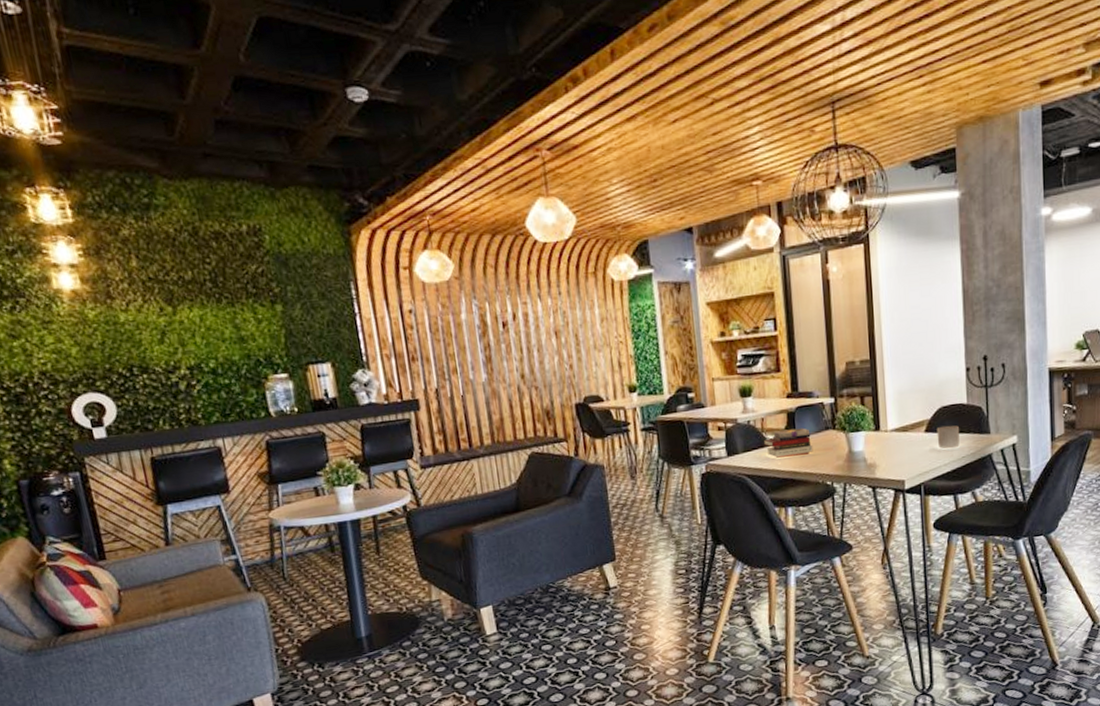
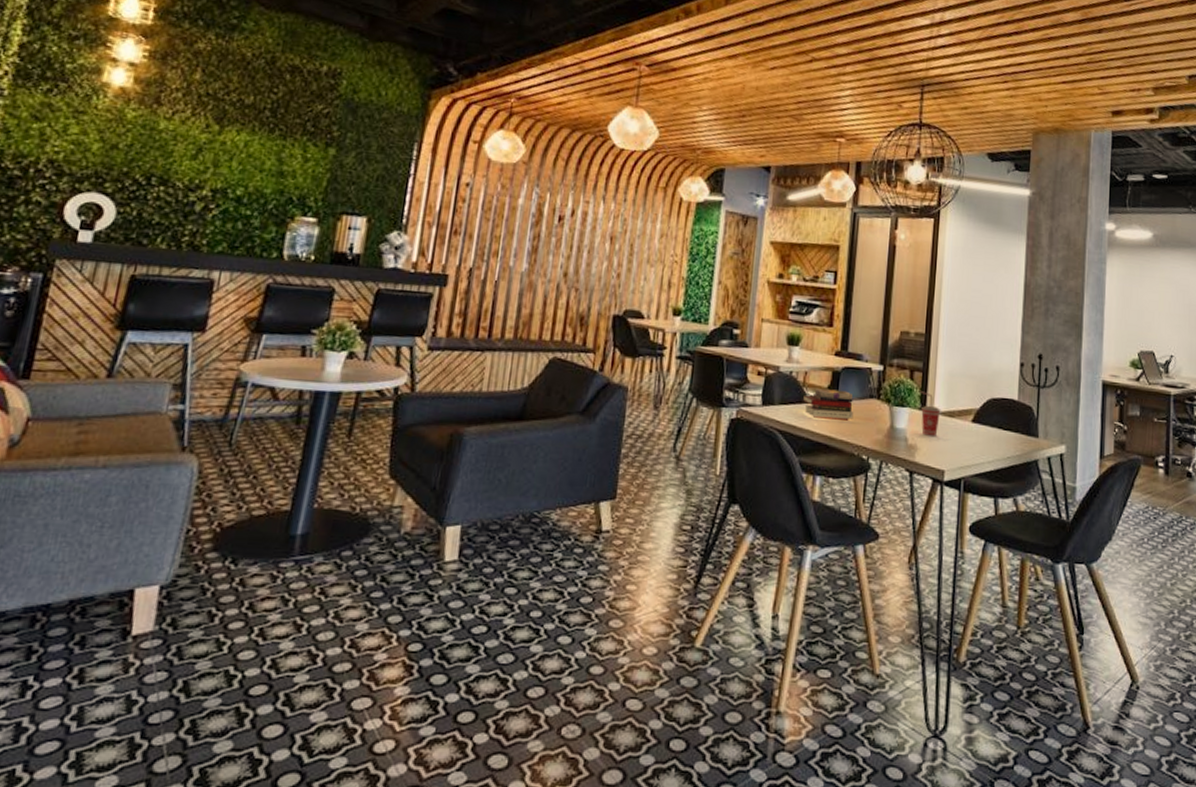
beverage cup: none [871,413,894,453] -> present [918,391,941,436]
mug: present [936,425,960,449] -> none [983,419,1008,446]

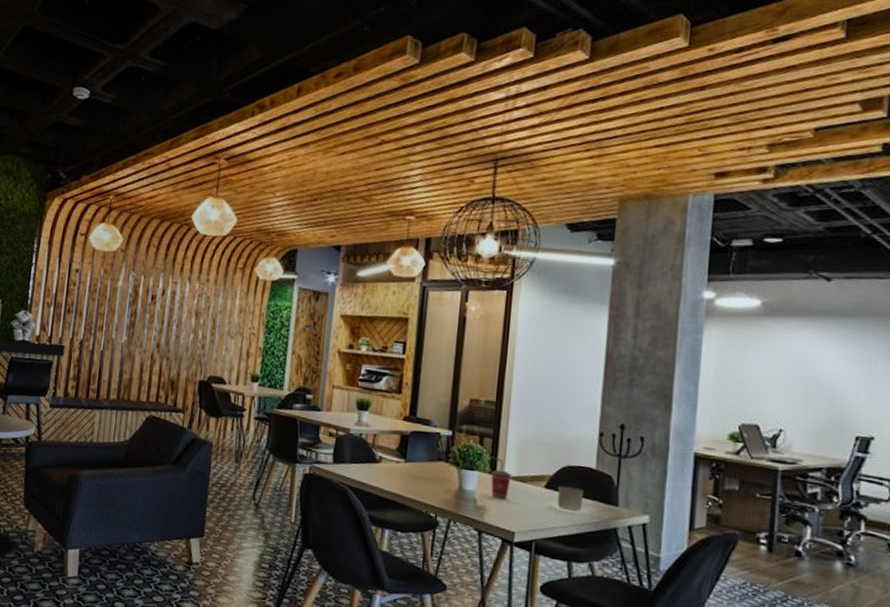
books: present [803,388,854,422] -> none [372,450,422,482]
mug: none [983,419,1008,446] -> present [557,485,585,513]

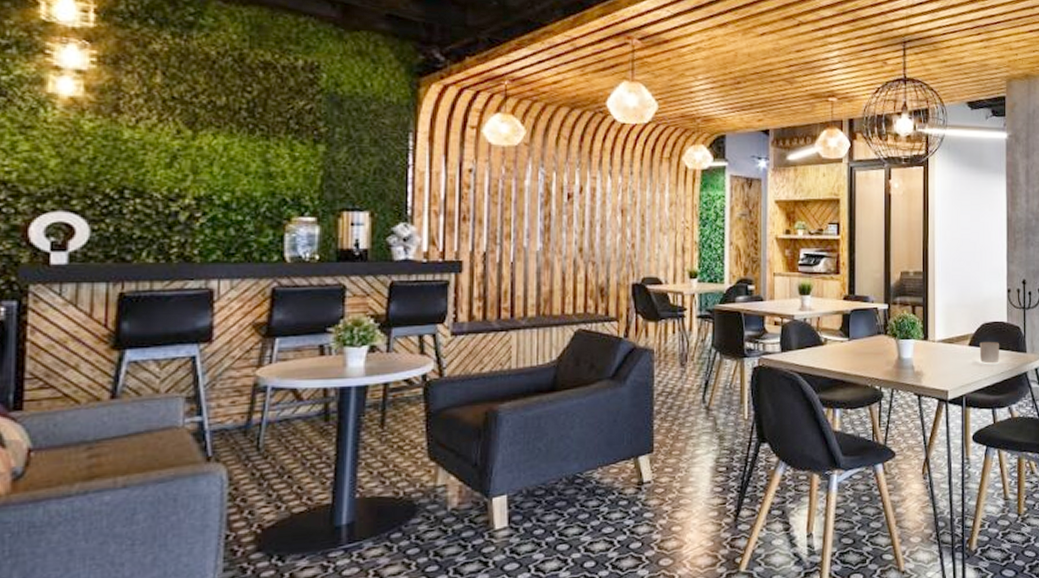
beverage cup: present [488,456,512,500] -> none [921,323,941,362]

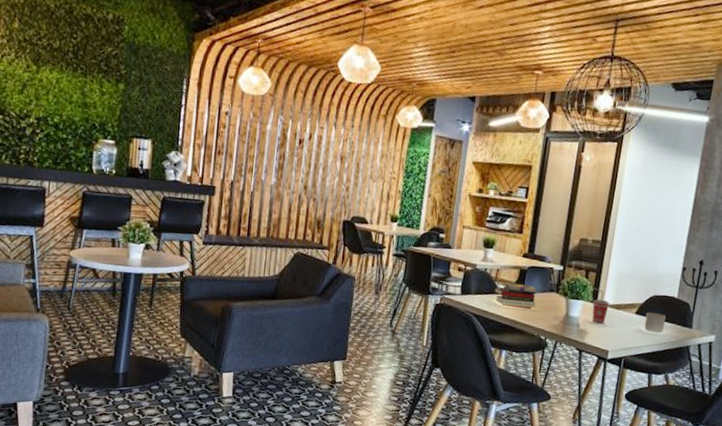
books: none [818,330,865,358] -> present [495,282,536,310]
beverage cup: none [921,323,941,362] -> present [592,287,610,324]

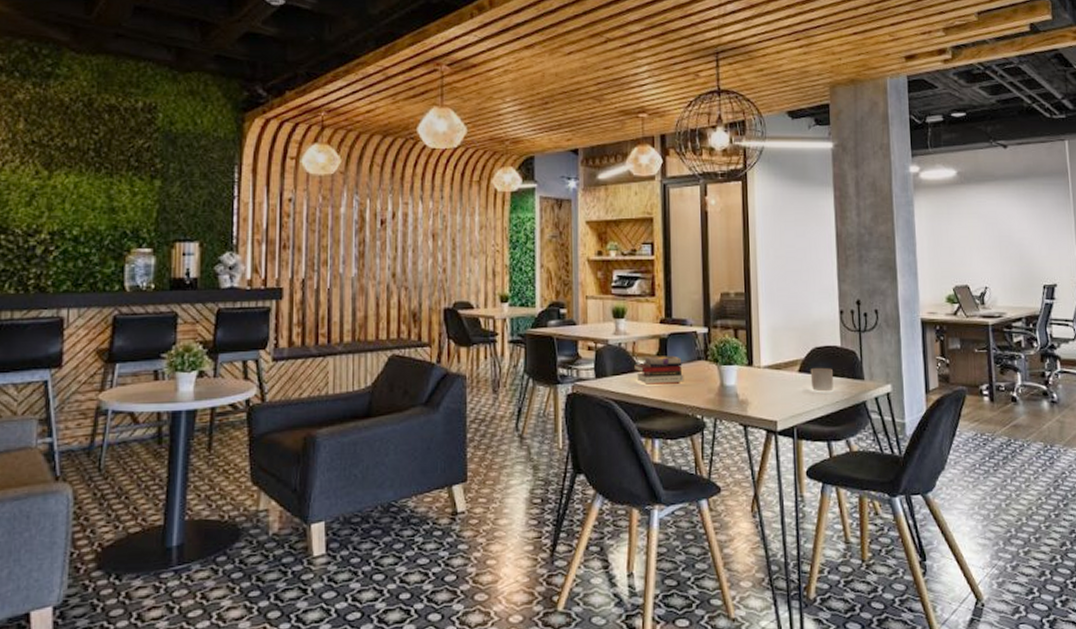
beverage cup: present [592,287,610,324] -> none [744,348,768,390]

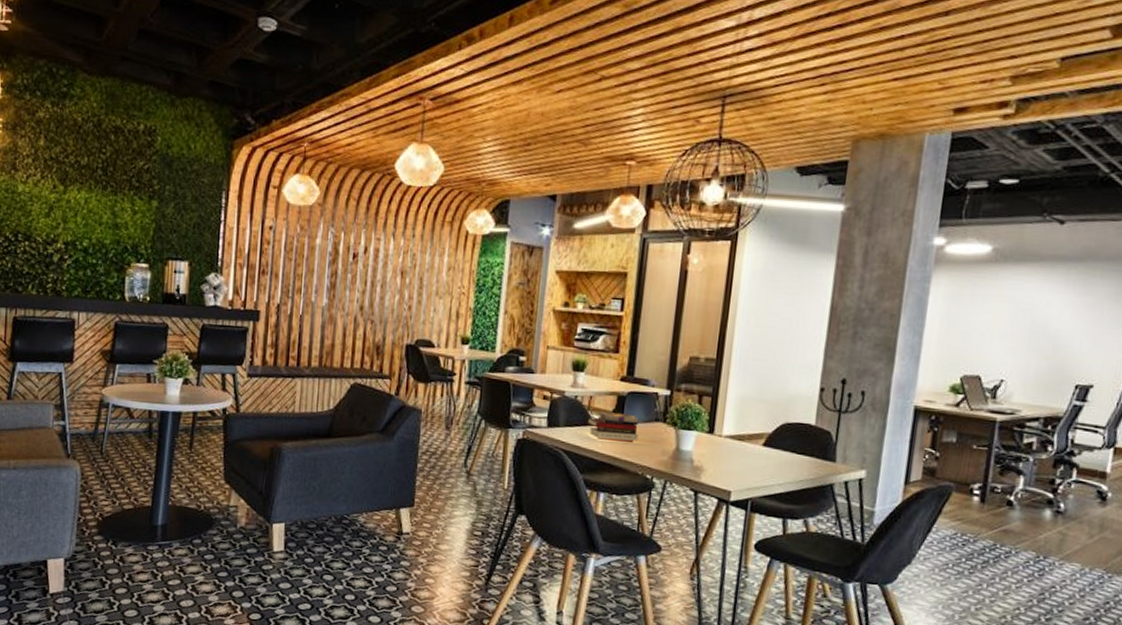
mug: present [810,367,834,392] -> none [775,443,803,470]

